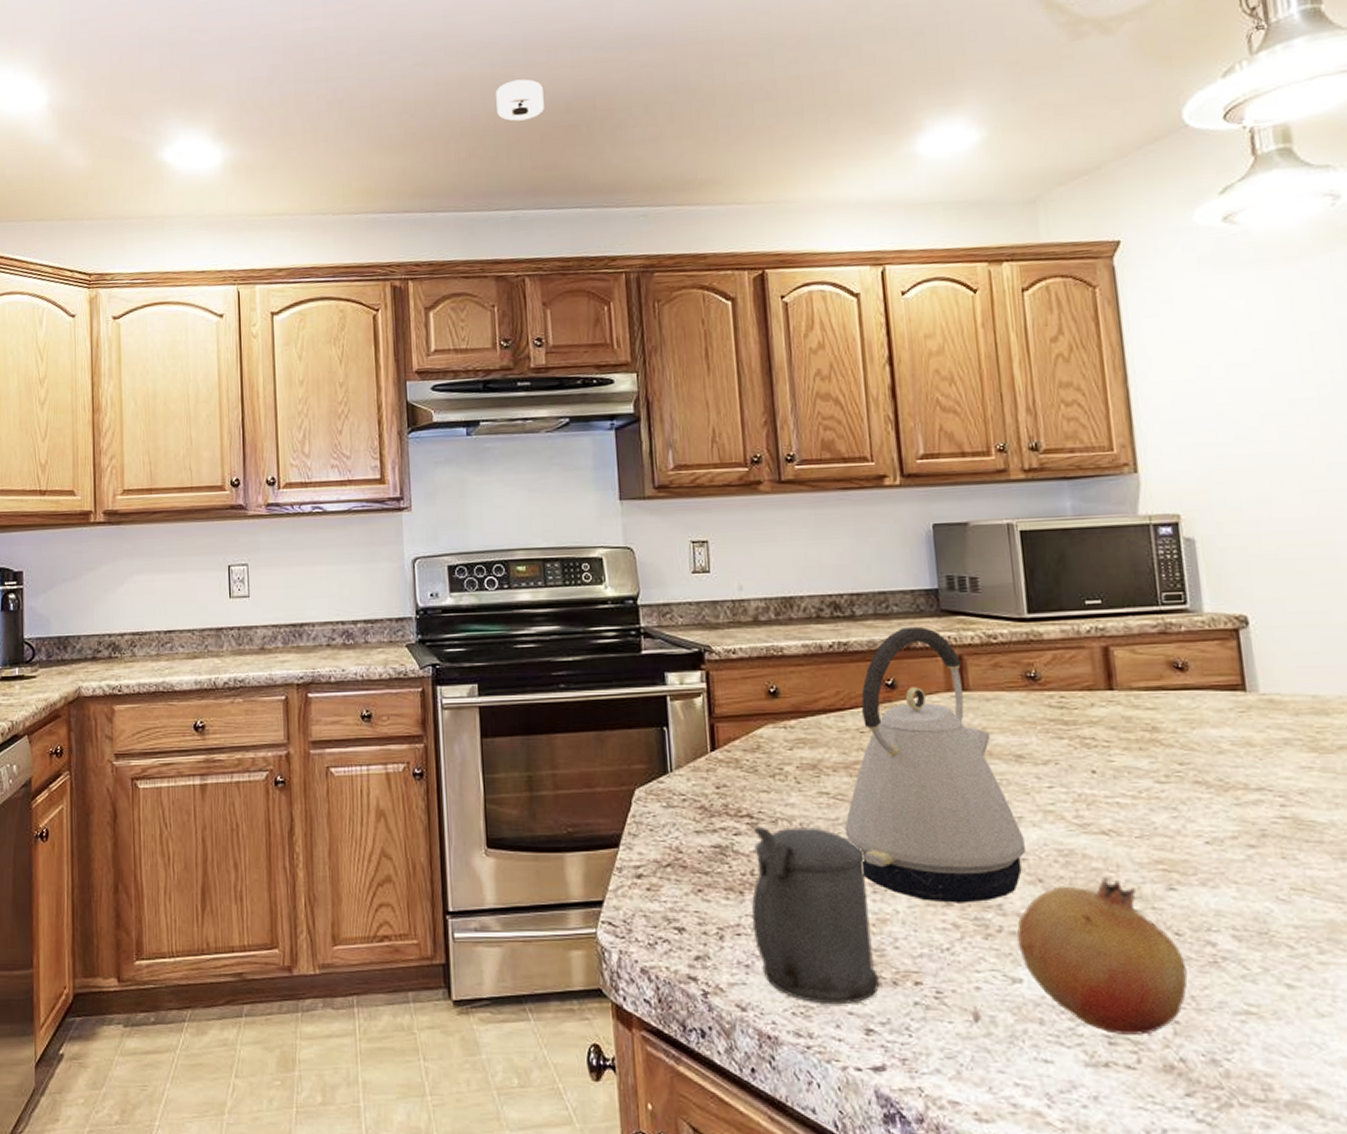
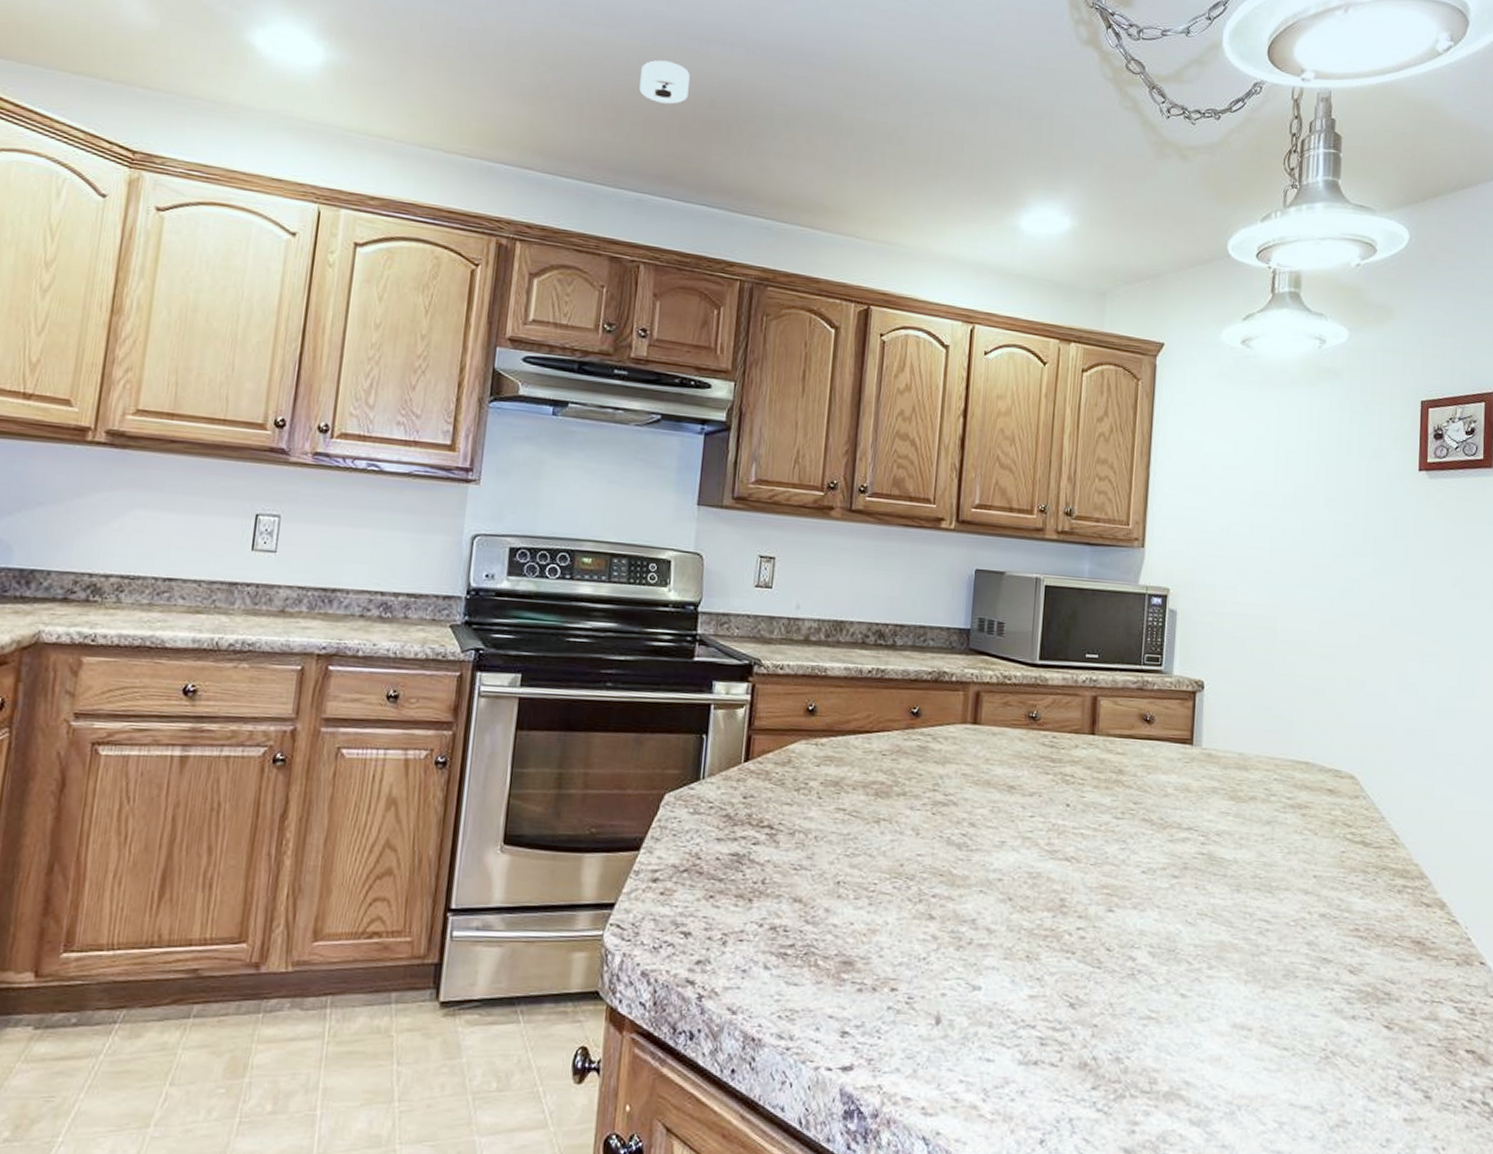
beer stein: present [751,826,880,1005] -> none [755,837,868,1009]
kettle: present [844,626,1025,903] -> none [853,661,1003,918]
fruit: present [1017,879,1188,1035] -> none [982,900,1111,1037]

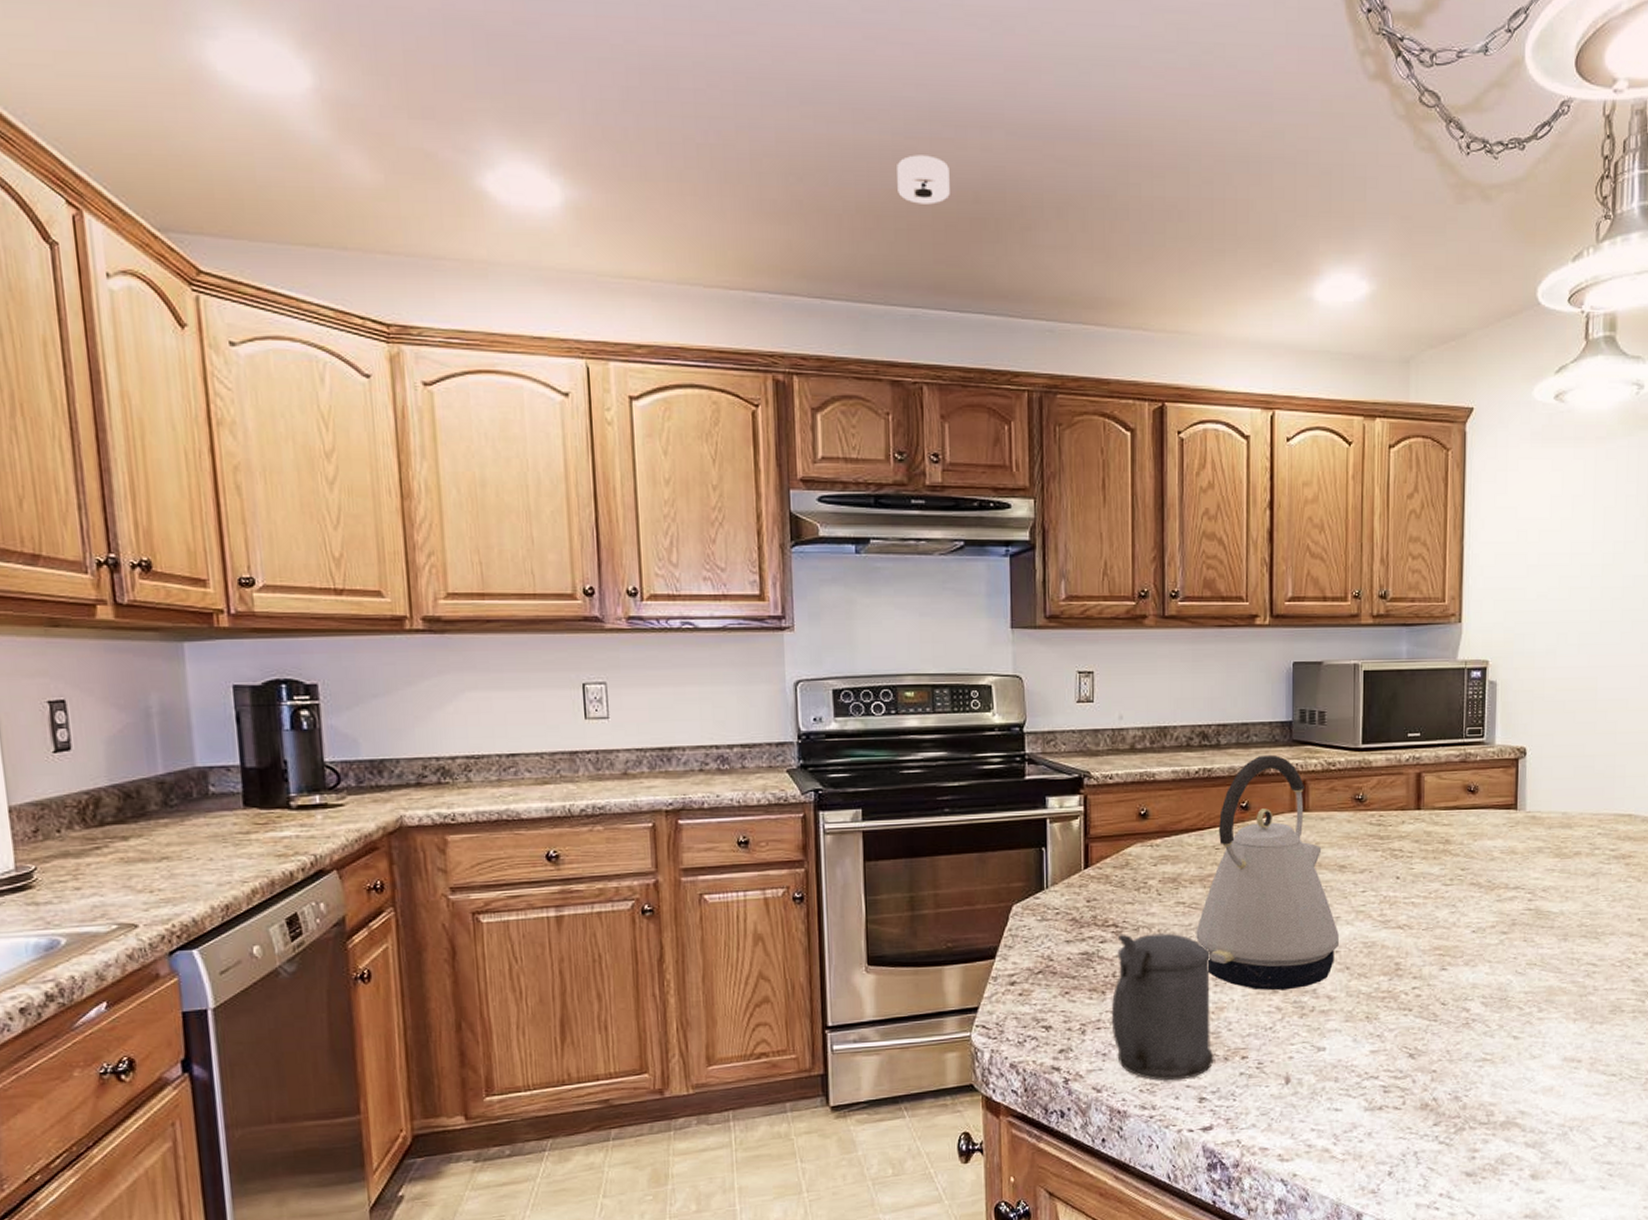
beer stein: none [755,837,868,1009] -> present [1111,933,1214,1081]
kettle: none [853,661,1003,918] -> present [1196,754,1339,991]

